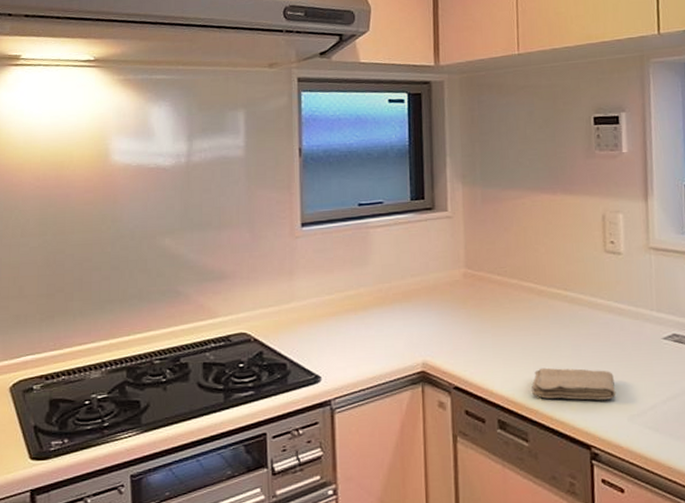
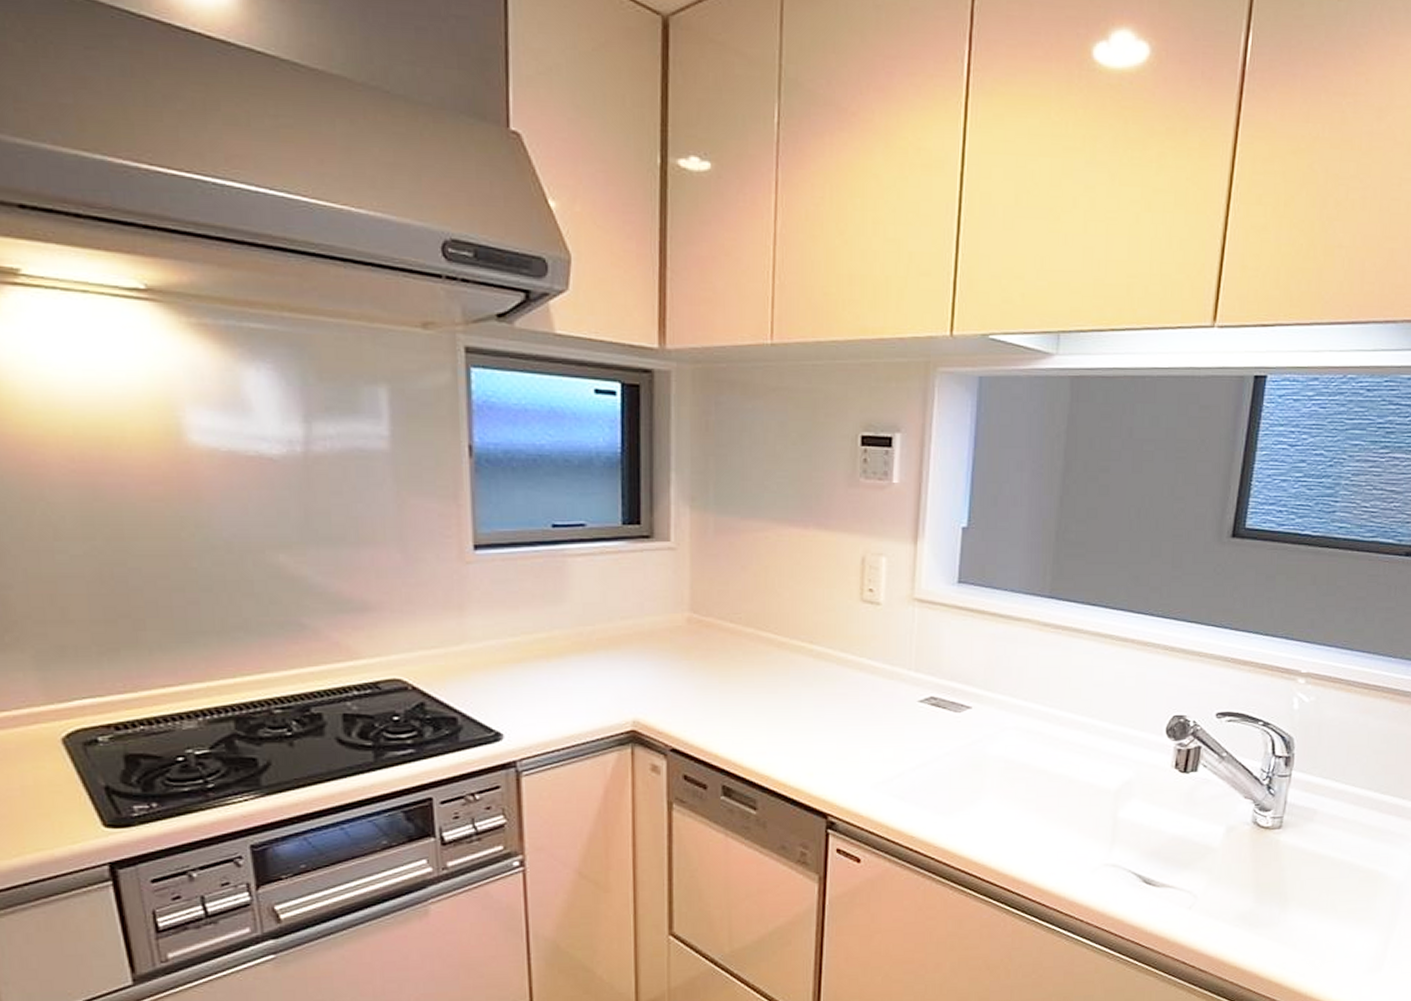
washcloth: present [532,367,616,400] -> none [764,730,861,766]

